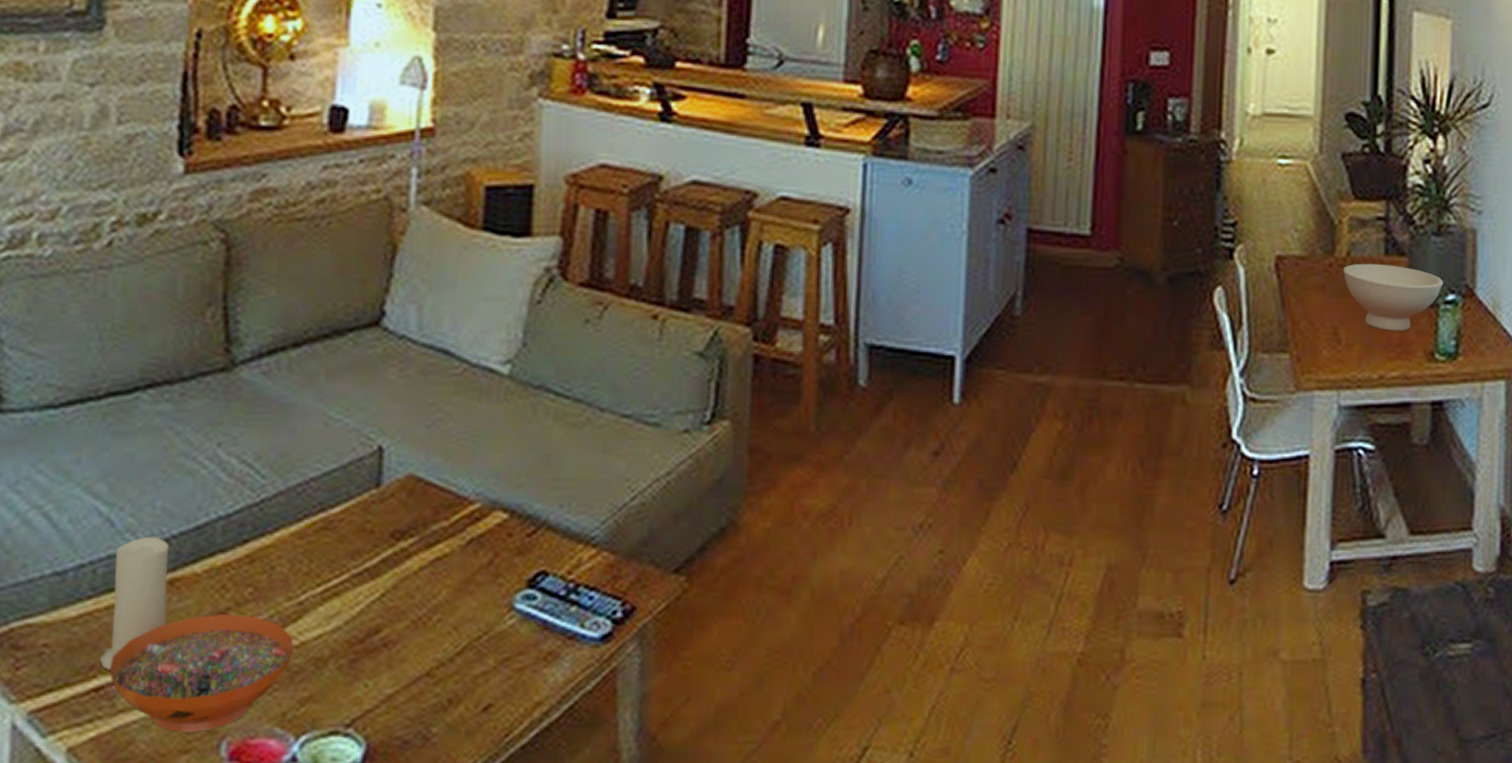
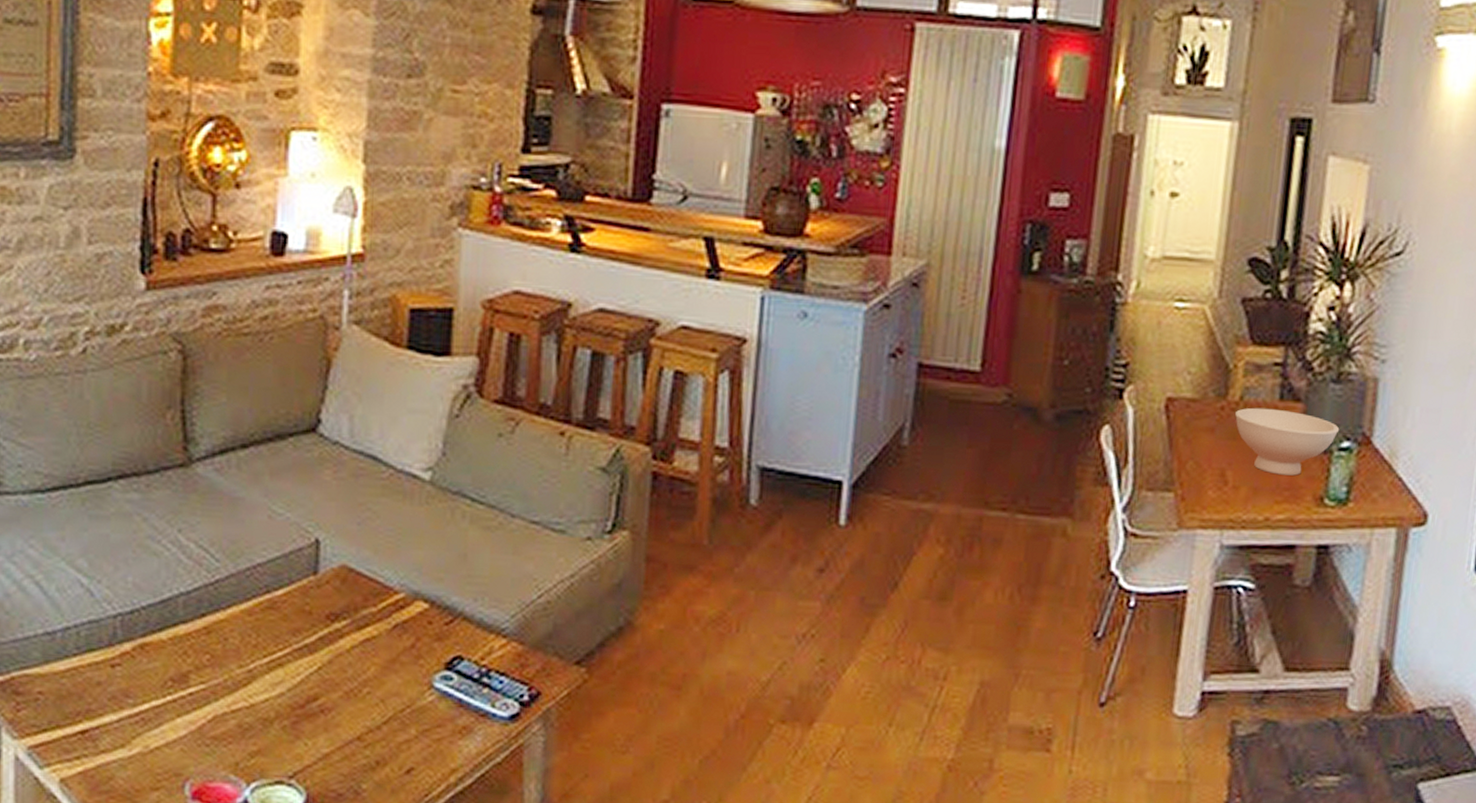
candle: present [100,537,169,671] -> none [84,607,139,718]
decorative bowl: present [108,614,294,732] -> none [92,676,244,774]

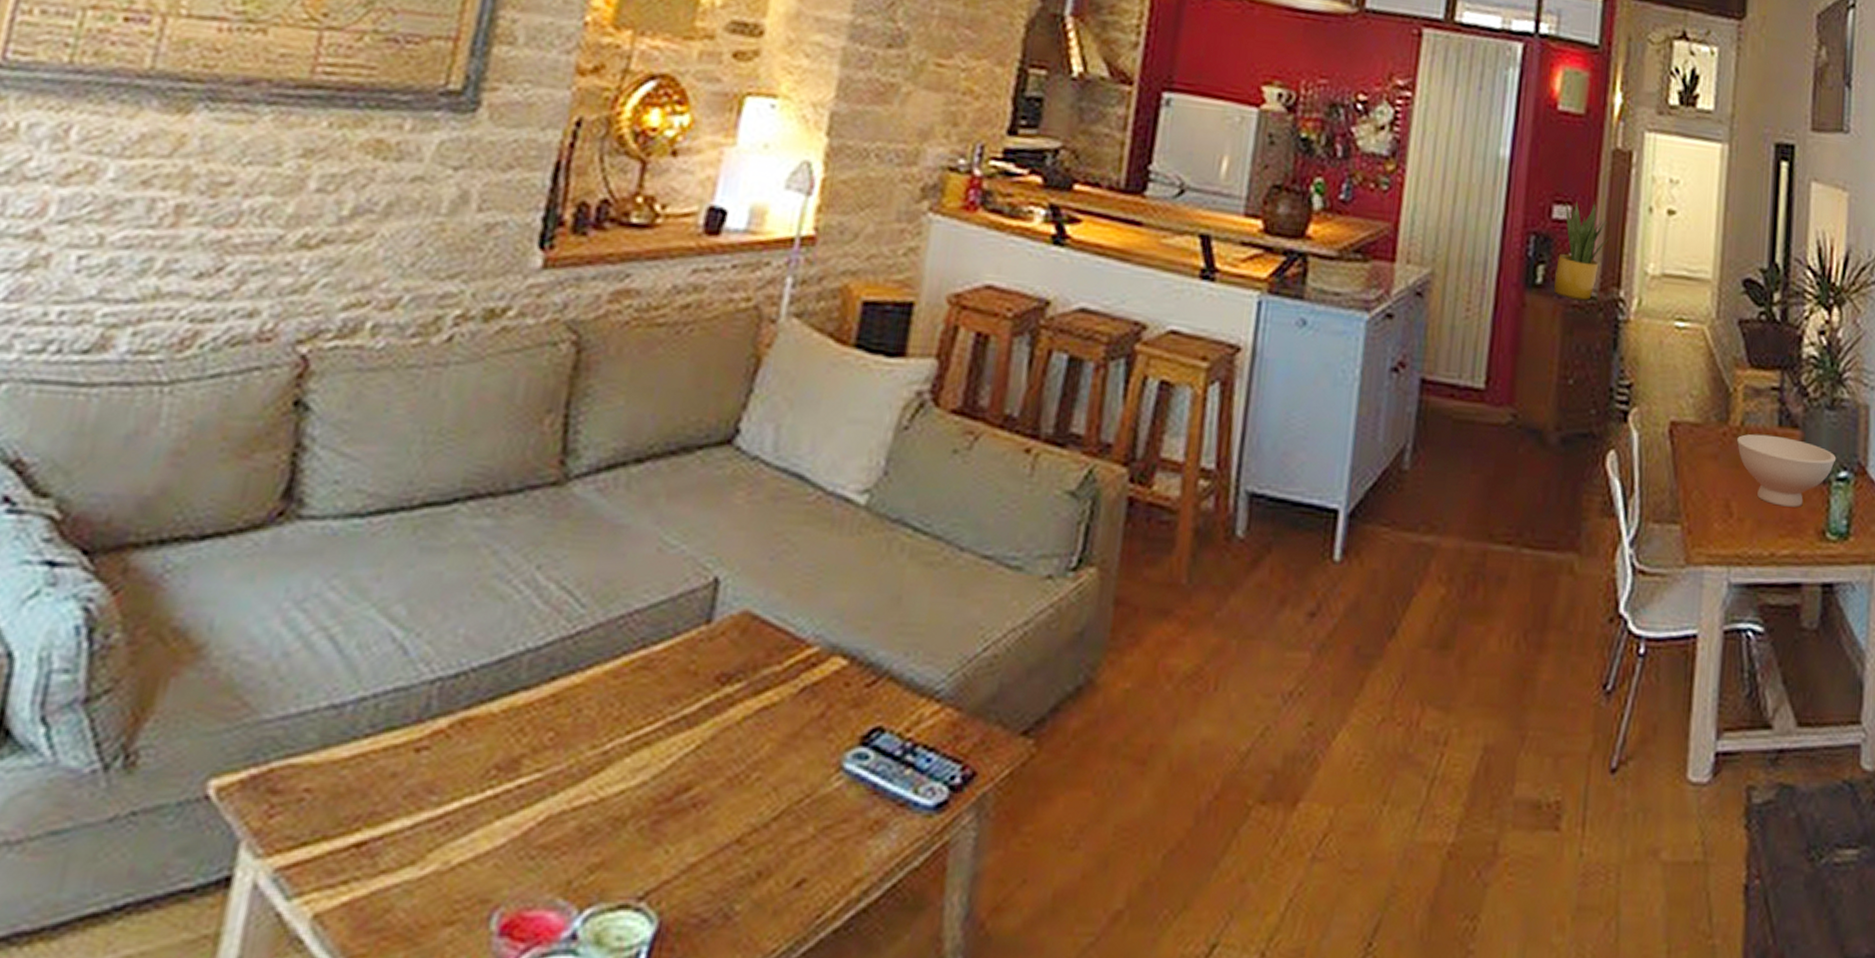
planter: none [1049,188,1110,286] -> present [1553,201,1611,301]

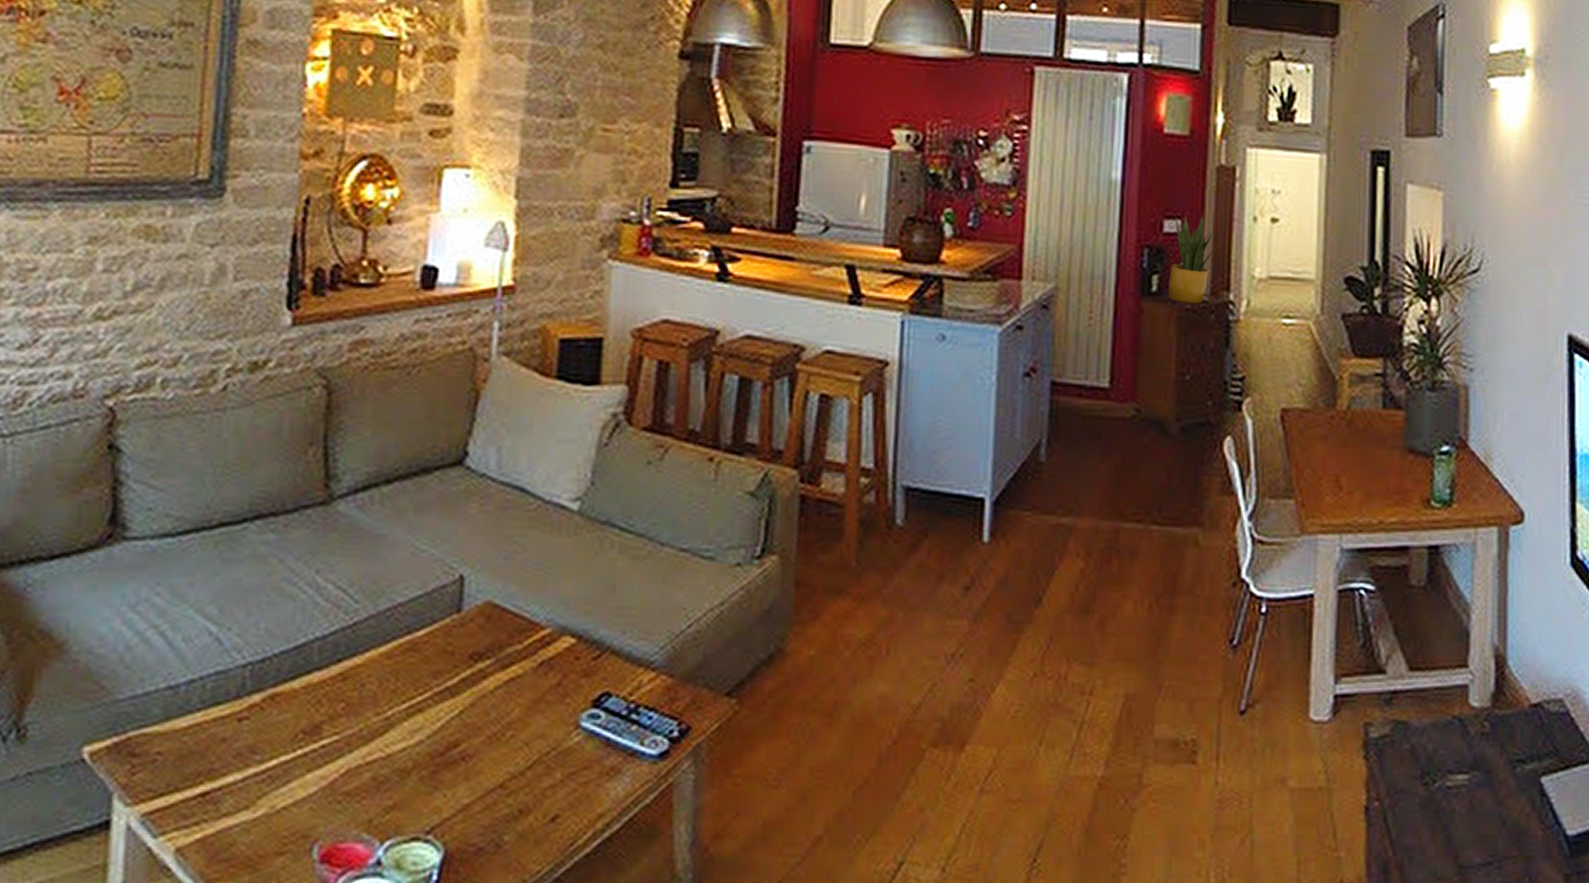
bowl: present [1737,434,1837,507] -> none [1344,416,1439,480]

